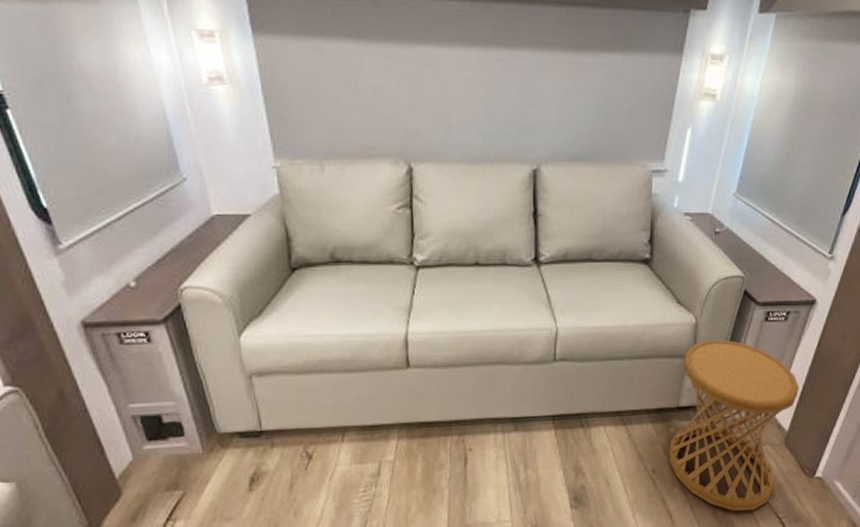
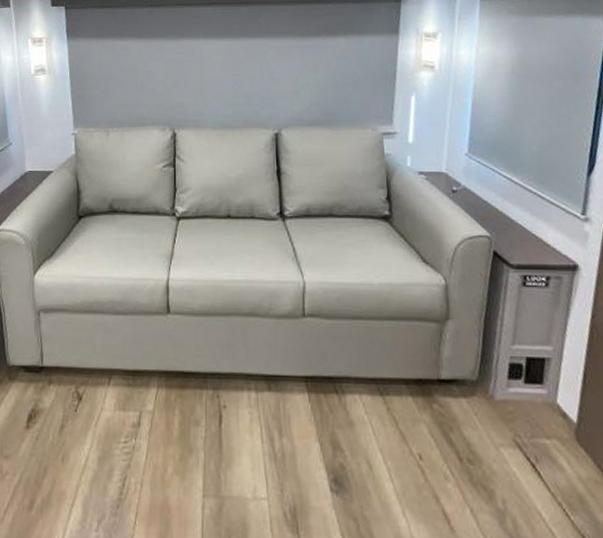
side table: present [668,339,799,511] -> none [434,304,581,528]

